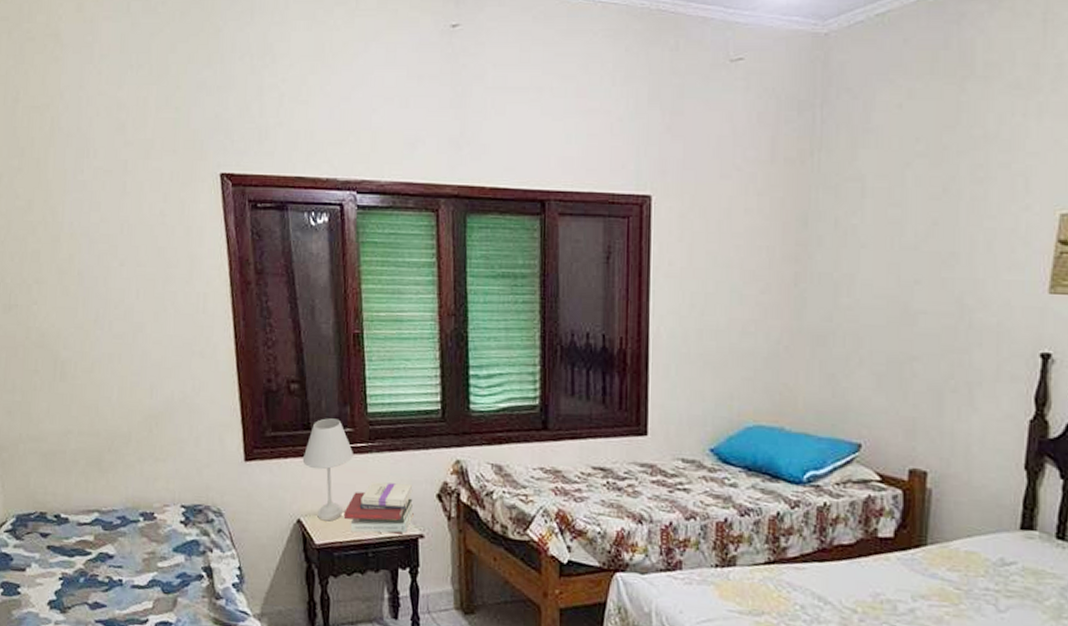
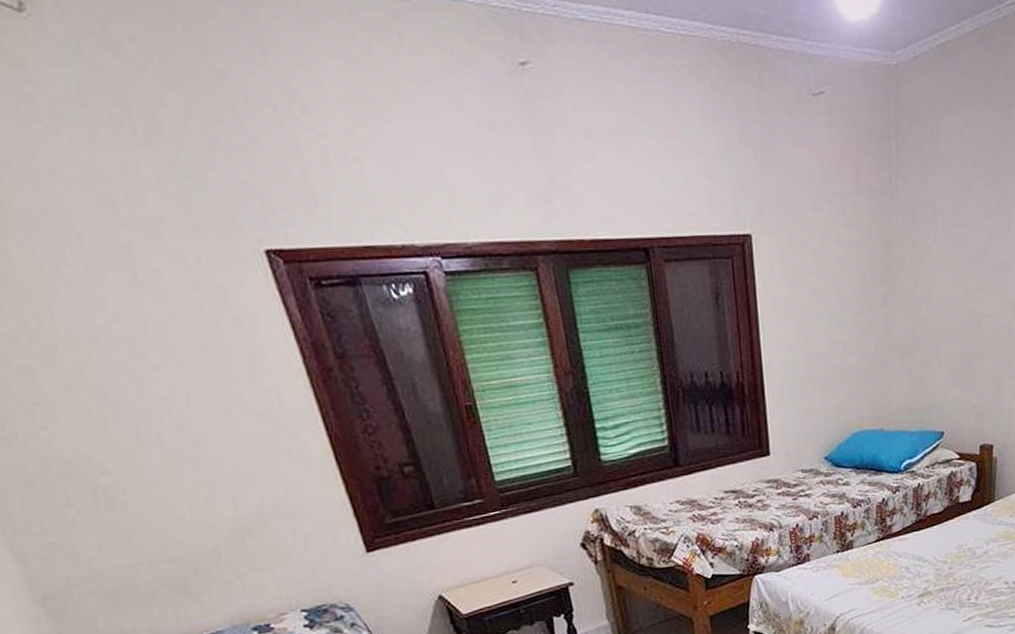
table lamp: present [302,418,353,522] -> none [432,493,488,592]
books: present [343,481,415,534] -> none [487,539,562,596]

